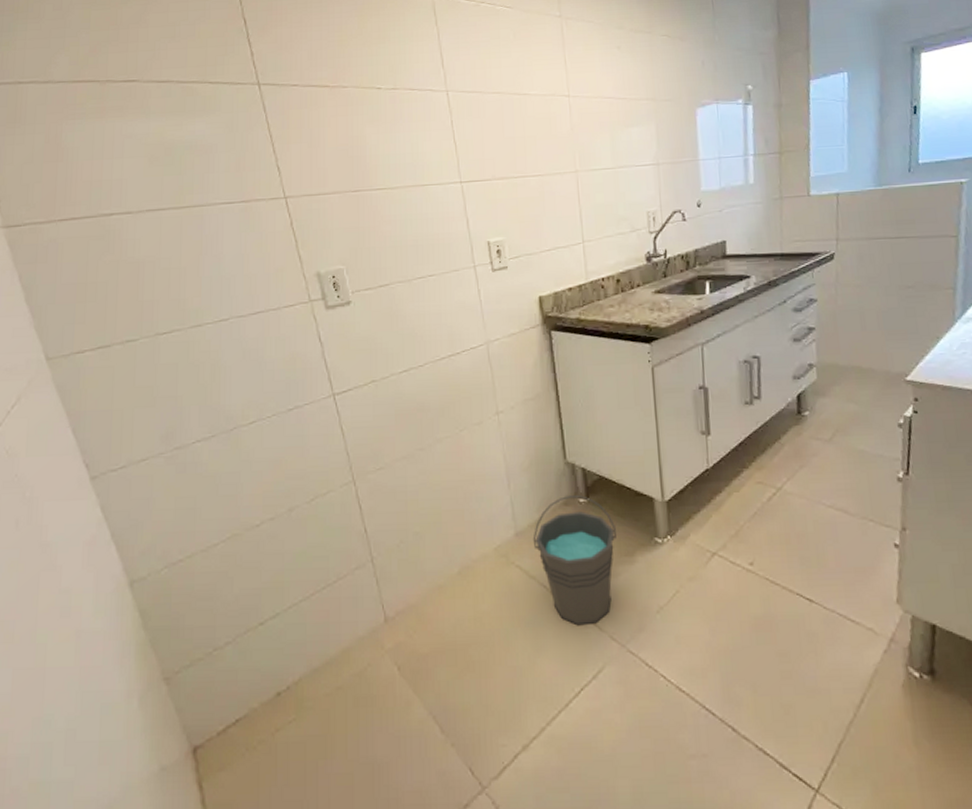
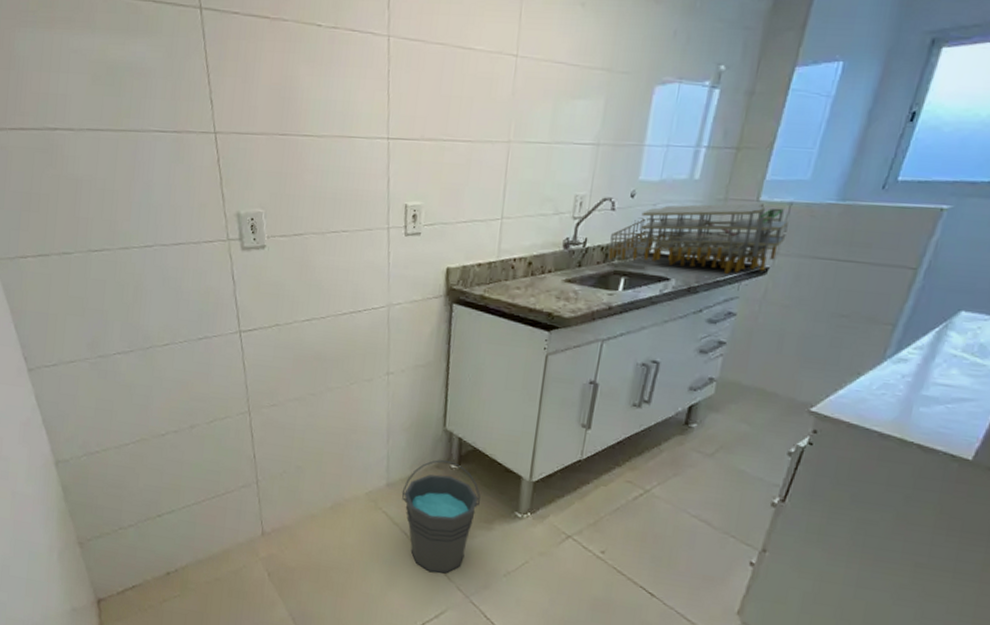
dish rack: none [688,197,842,266] -> present [608,203,789,275]

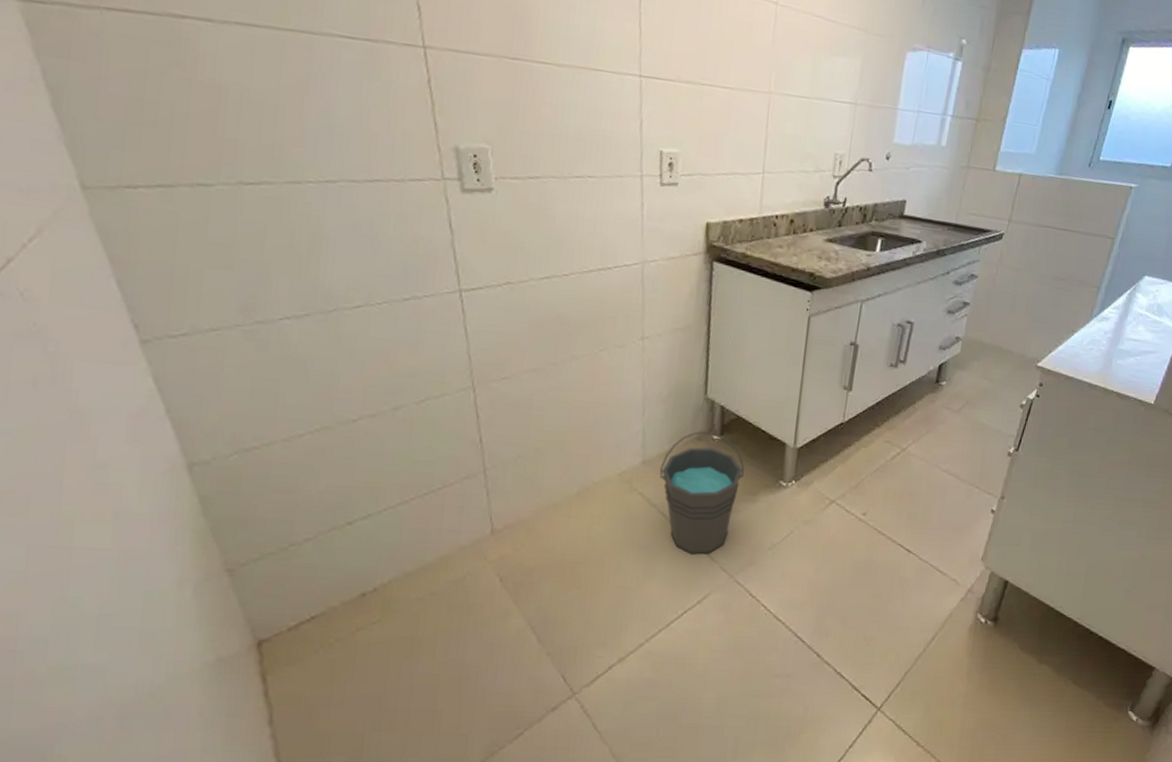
dish rack: present [608,203,789,275] -> none [866,169,1019,239]

